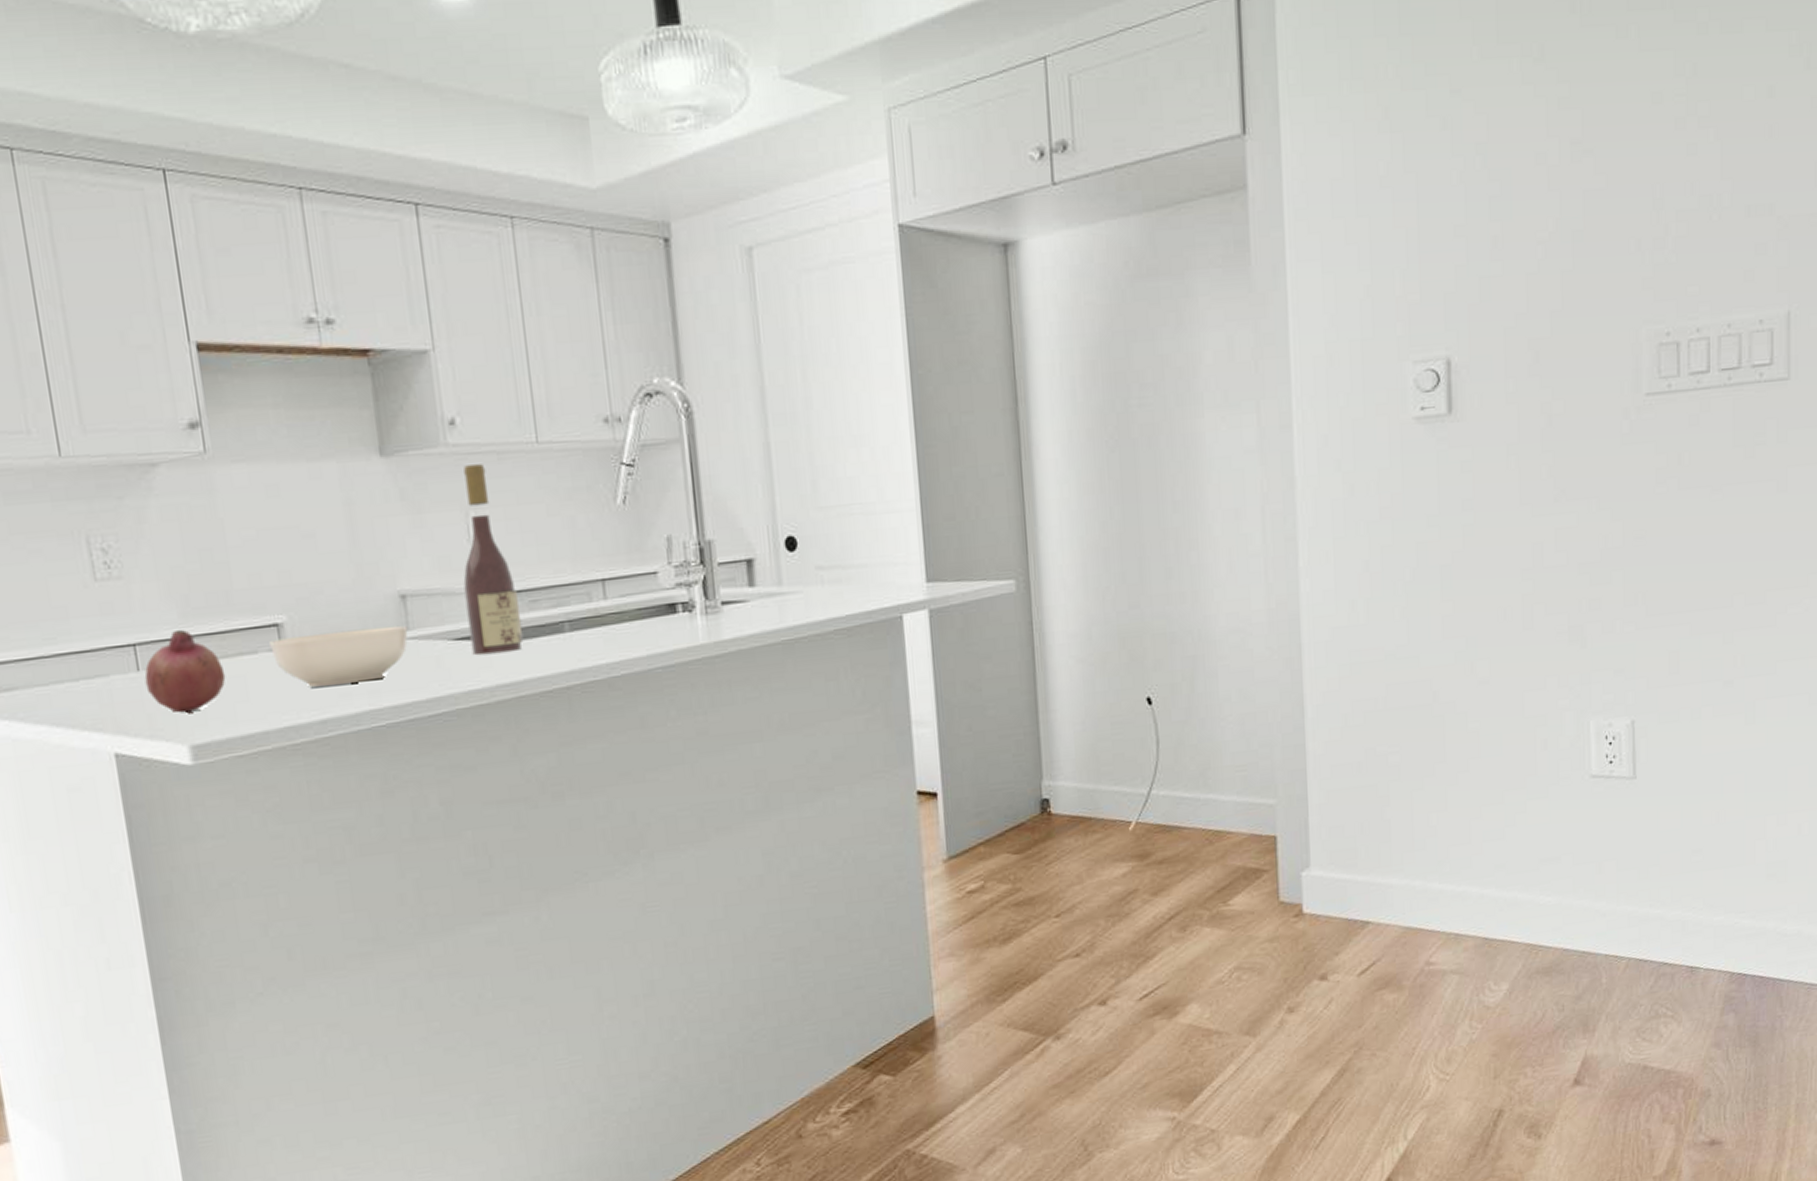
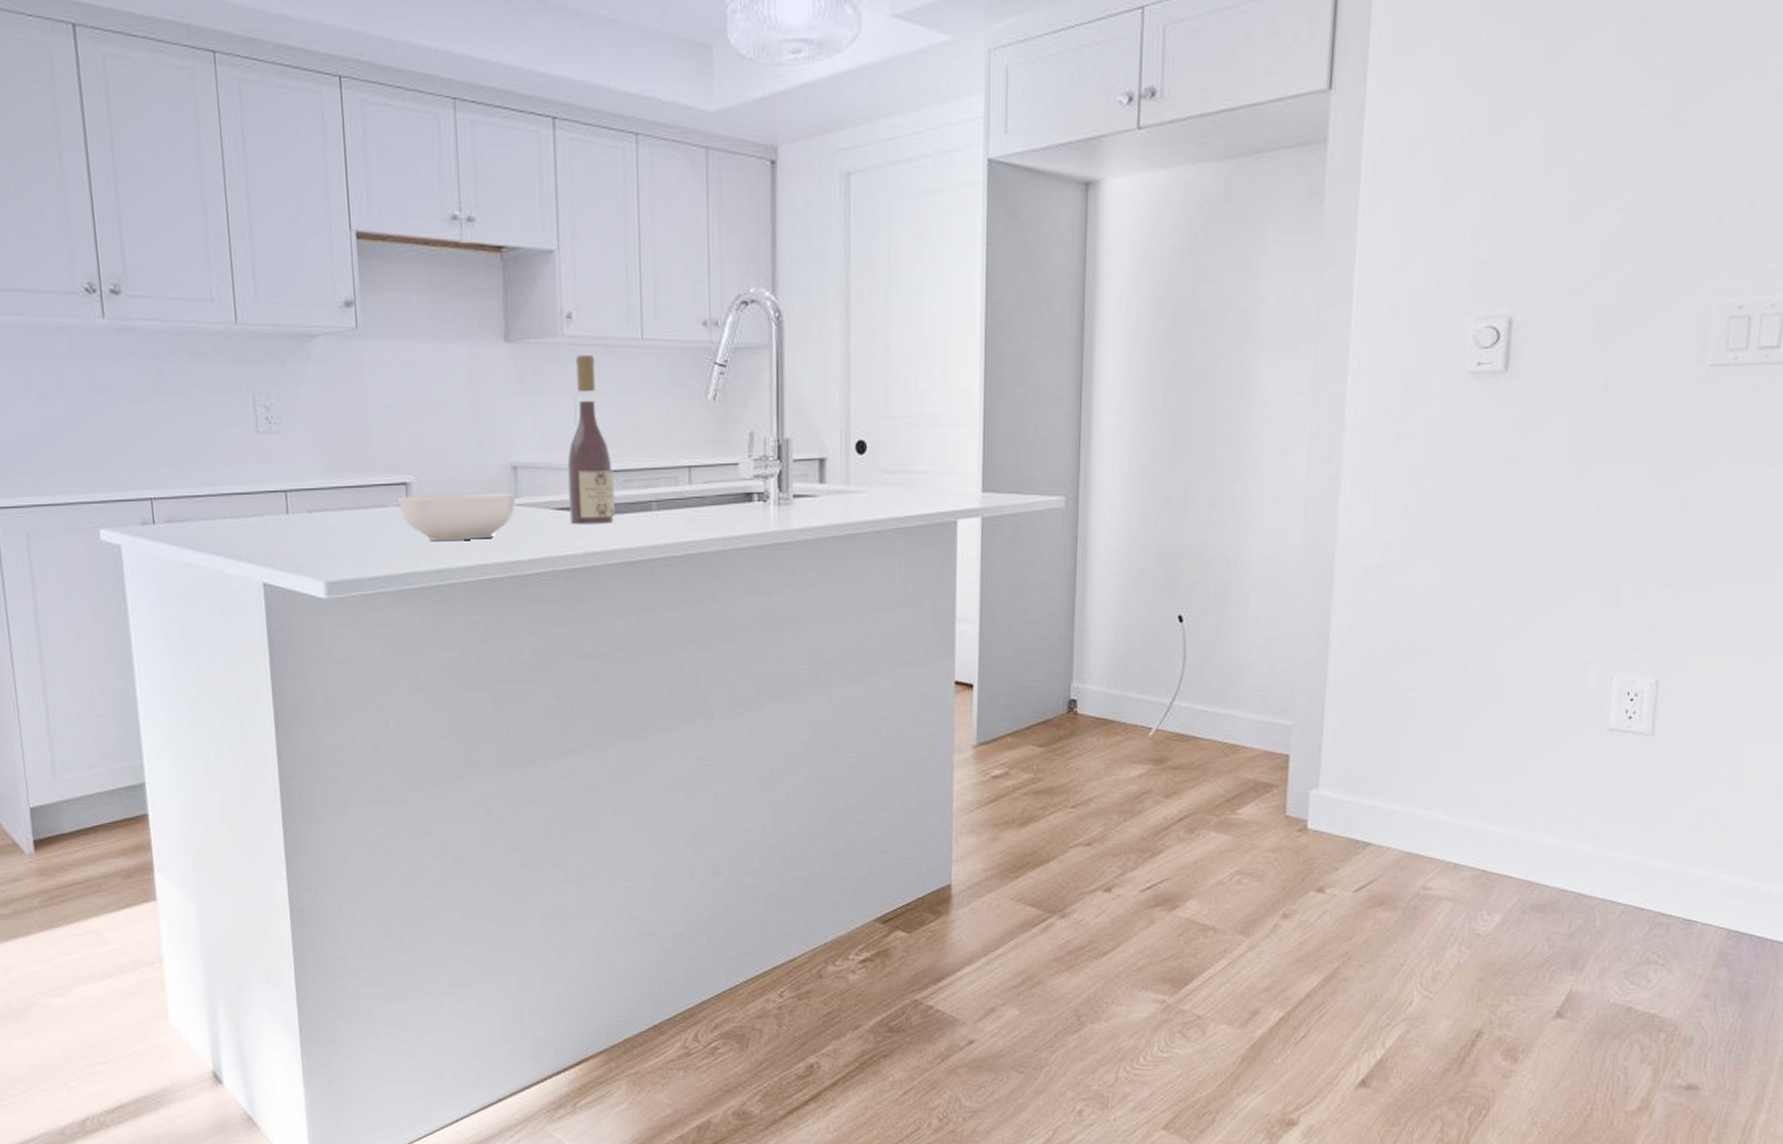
fruit: present [144,629,226,713] -> none [292,480,360,553]

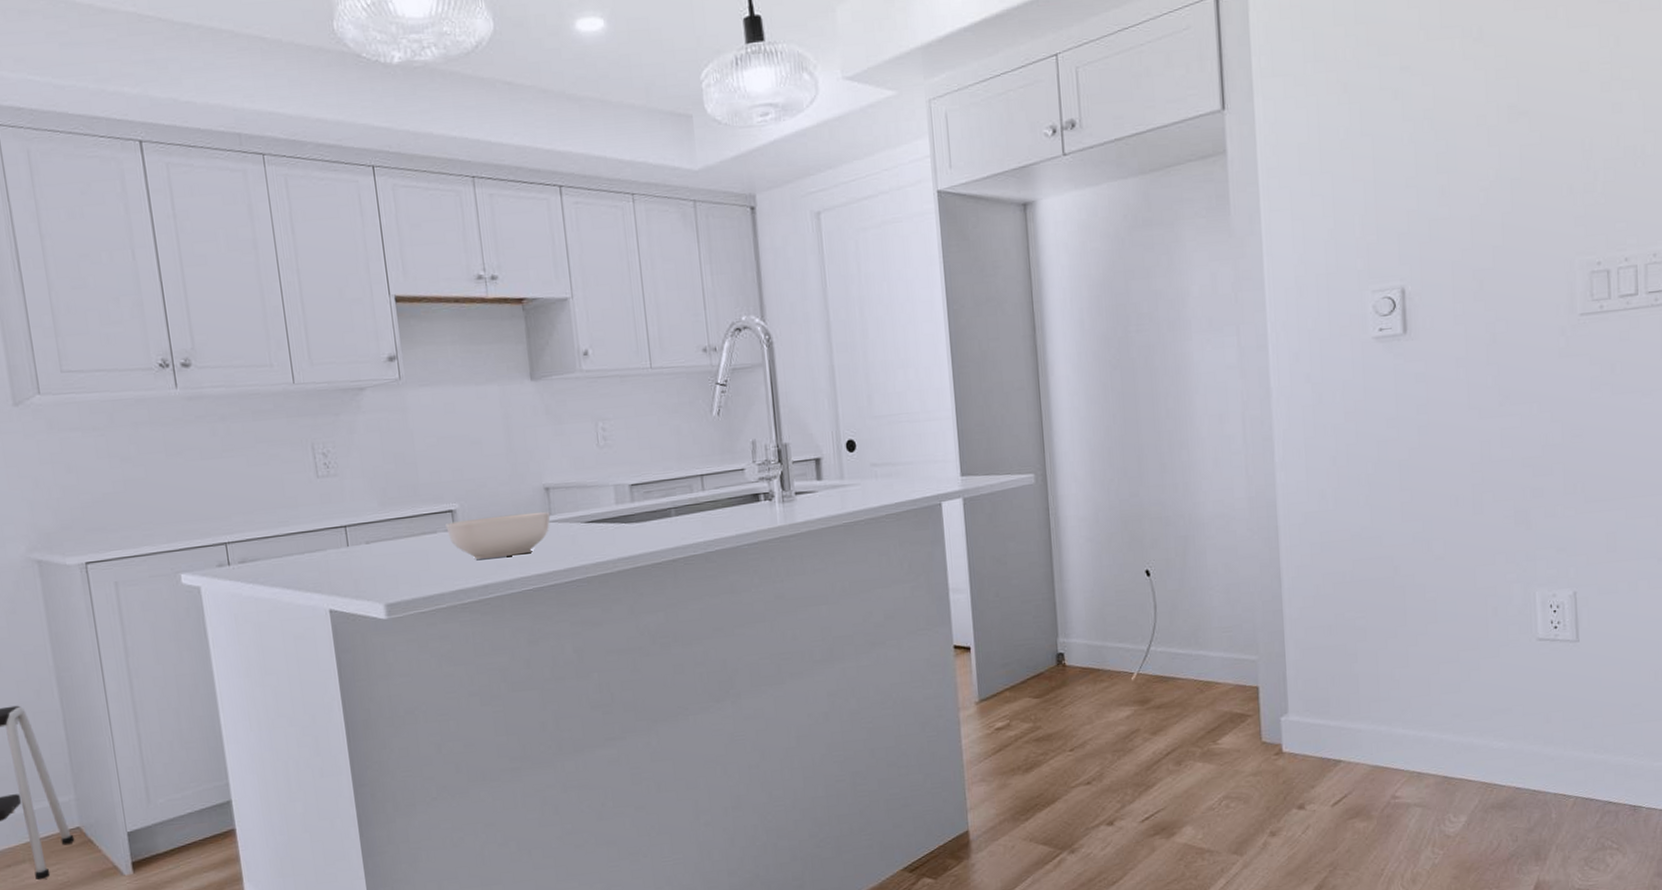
wine bottle: present [567,355,616,525] -> none [593,385,640,535]

